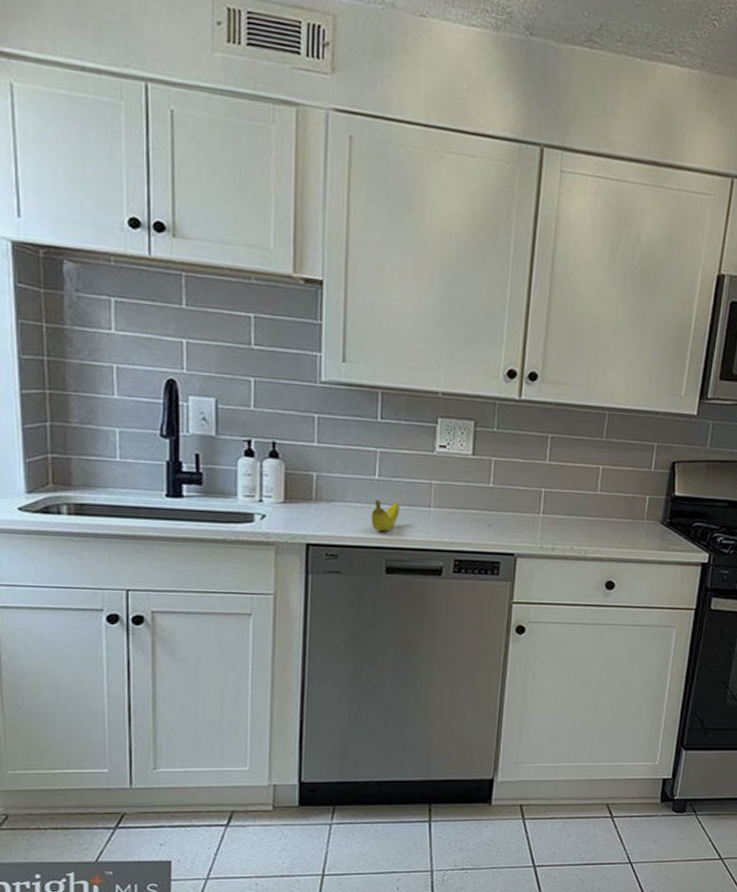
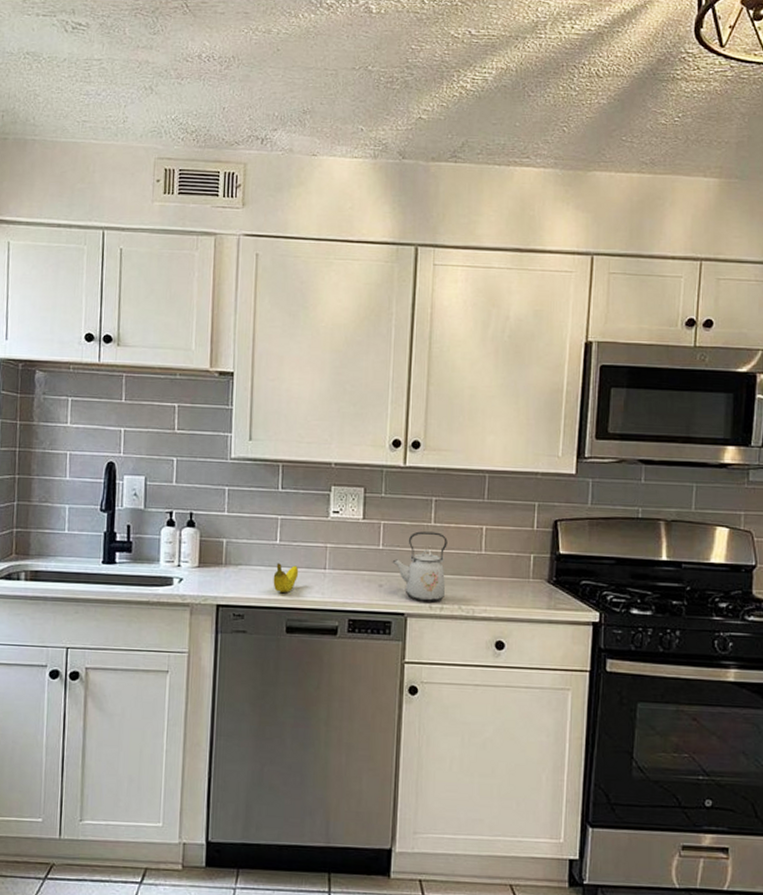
kettle: none [503,469,562,543] -> present [392,531,448,602]

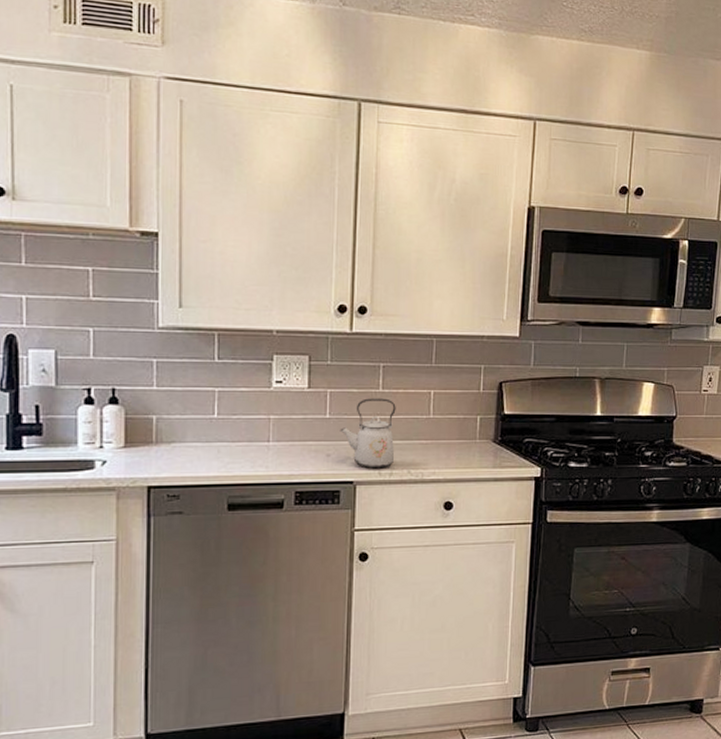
fruit: present [273,563,299,593] -> none [211,438,240,469]

